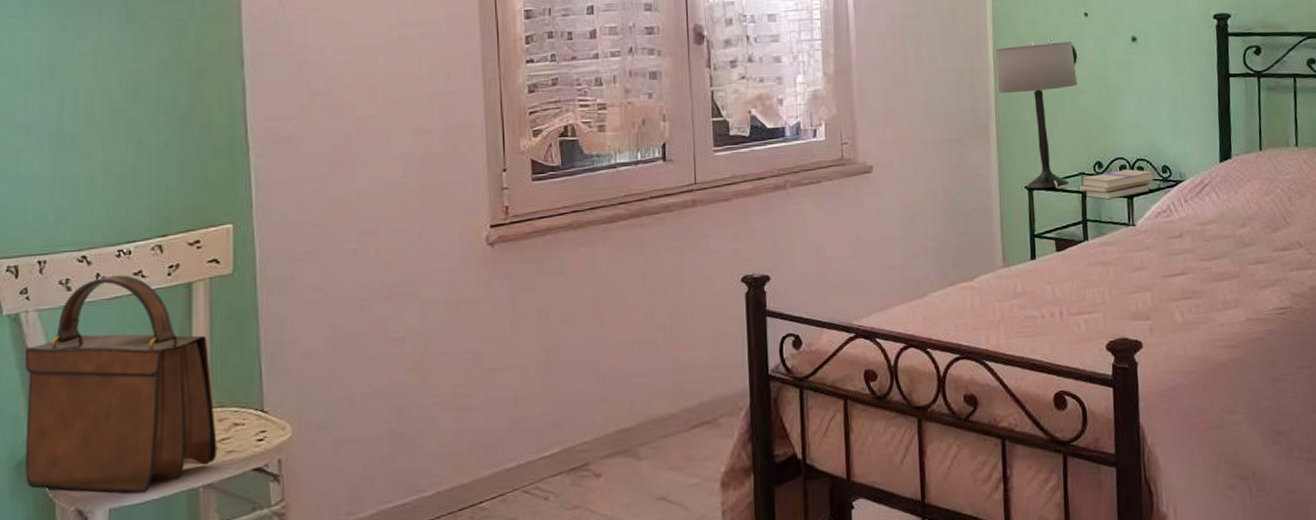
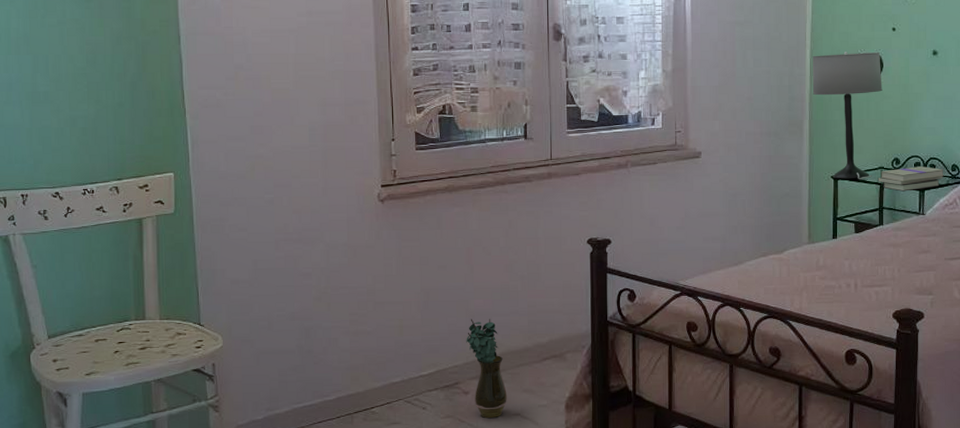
handbag: present [24,275,217,494] -> none [13,209,165,383]
vase: none [597,380,649,506] -> present [466,318,507,418]

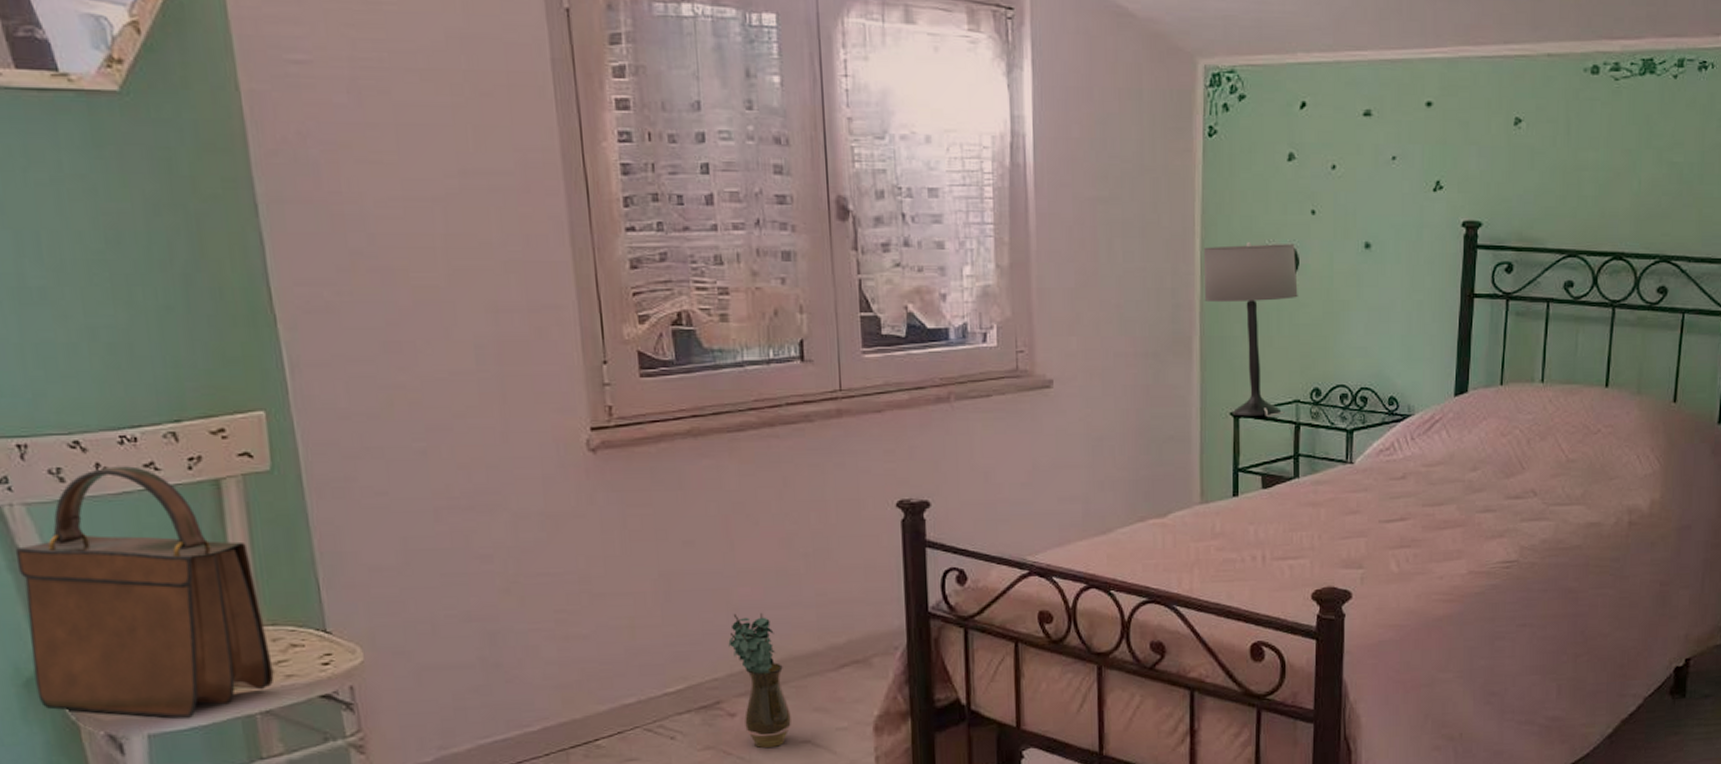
handbag: none [13,209,165,383] -> present [15,466,275,719]
books: present [878,166,944,192] -> none [1292,399,1379,433]

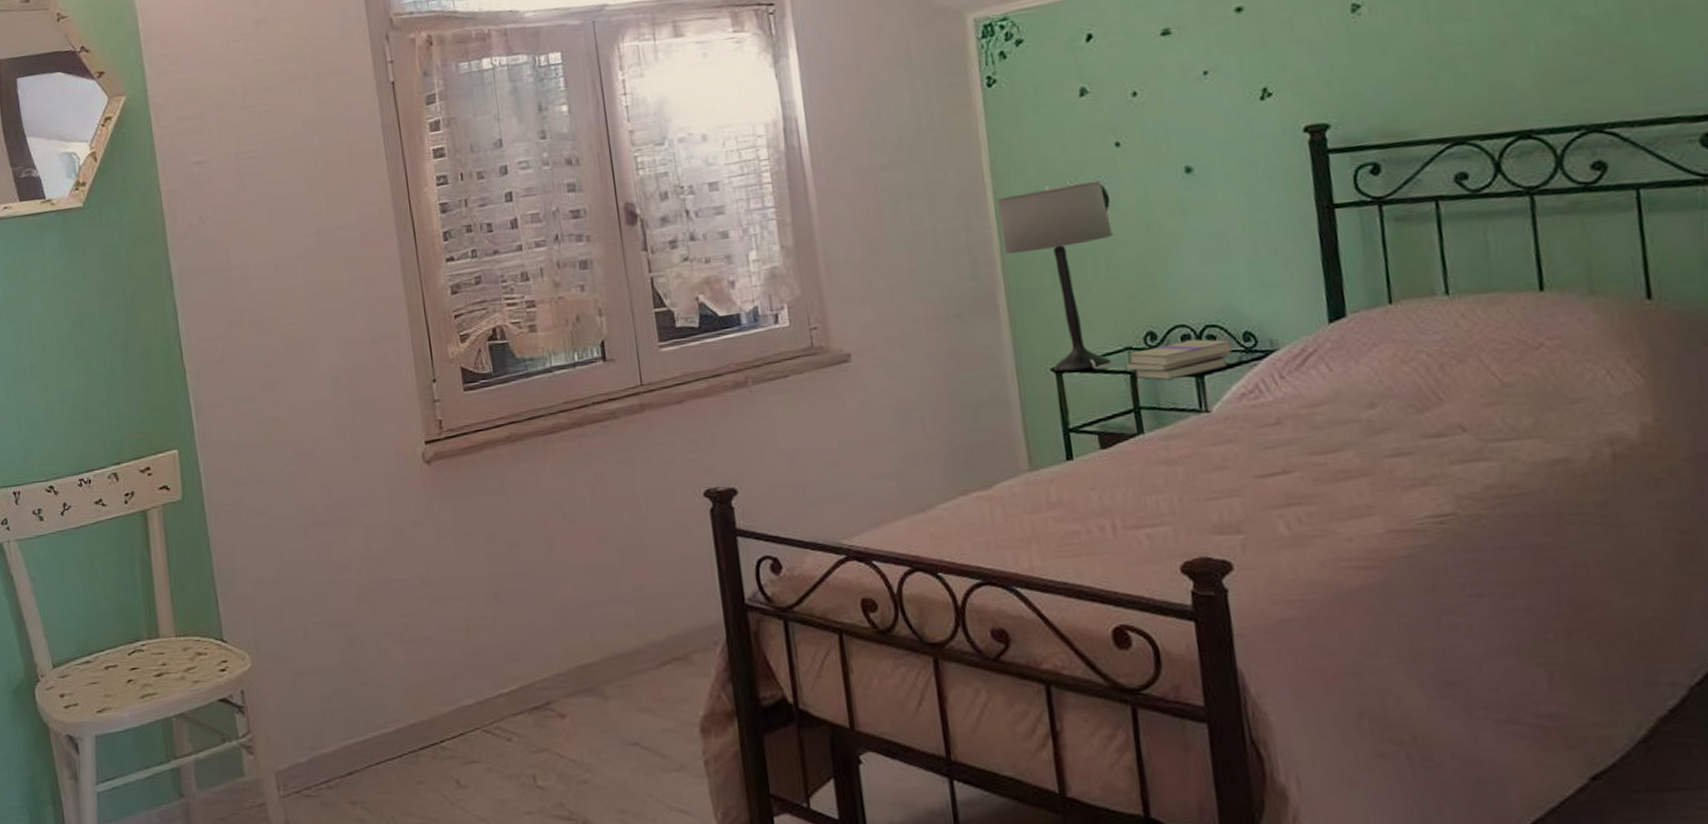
handbag: present [15,466,275,719] -> none [10,504,185,722]
vase: present [728,612,791,748] -> none [554,610,619,750]
books: none [1292,399,1379,433] -> present [1125,339,1232,381]

